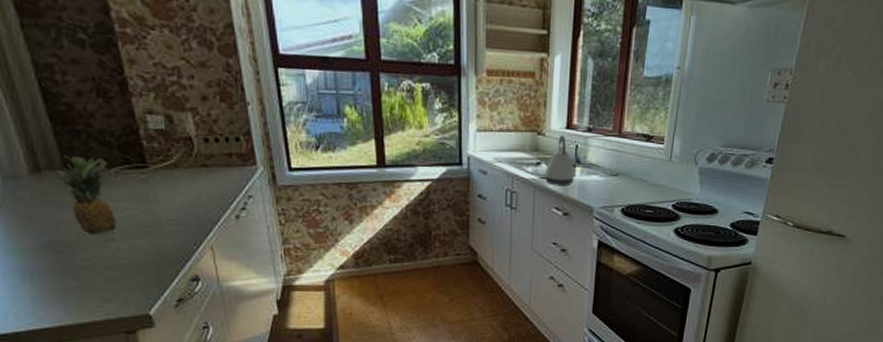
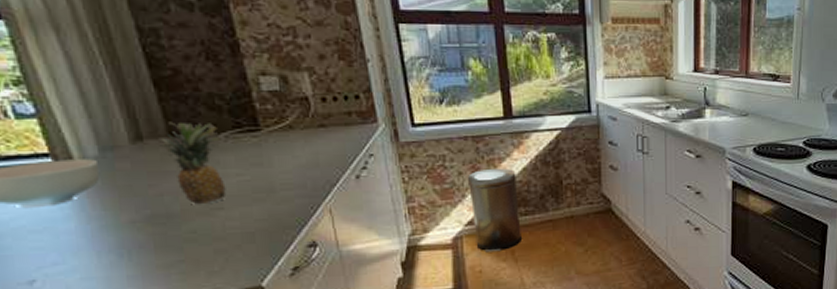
pedal bin: none [340,215,390,296] -> present [467,168,522,253]
kettle: present [544,135,575,187] -> none [674,78,705,129]

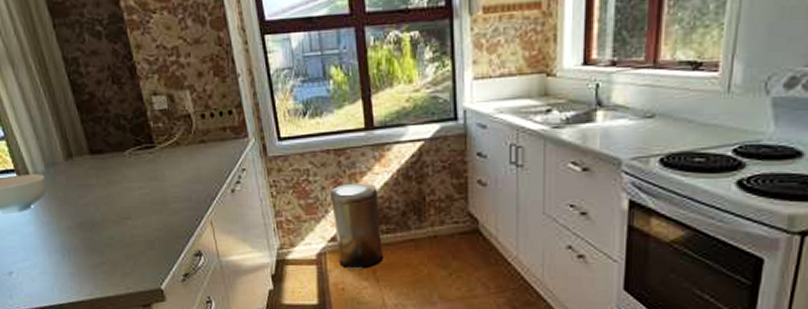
fruit: present [158,122,227,205] -> none [82,140,133,215]

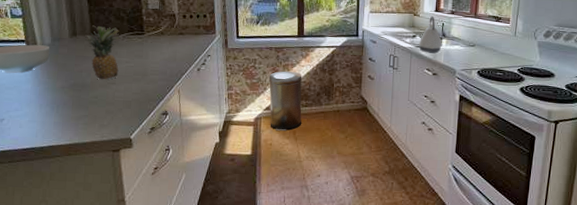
fruit: none [82,140,133,215] -> present [85,25,121,80]
kettle: none [556,73,597,136] -> present [418,16,442,54]

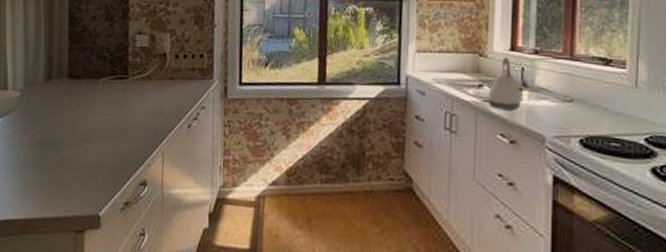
fruit: present [85,25,121,80] -> none [61,66,101,136]
pedal bin: present [268,71,302,131] -> none [276,131,322,218]

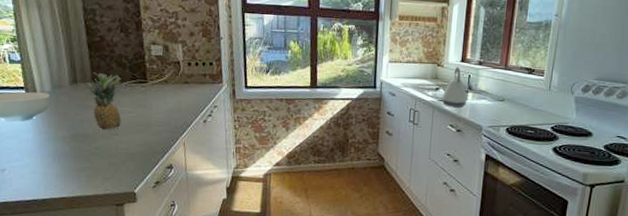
fruit: none [61,66,101,136] -> present [86,72,123,131]

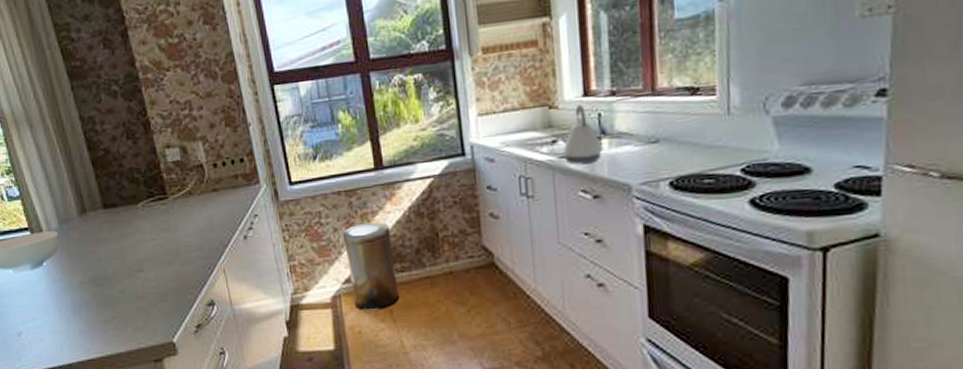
fruit: present [86,72,123,131] -> none [96,194,145,268]
pedal bin: none [279,124,315,189] -> present [342,222,399,312]

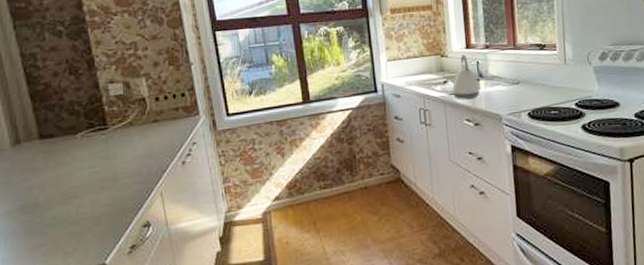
pedal bin: present [342,222,399,312] -> none [273,147,322,225]

